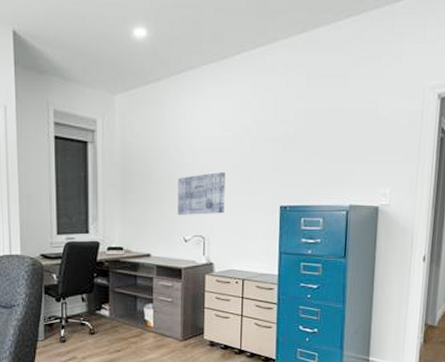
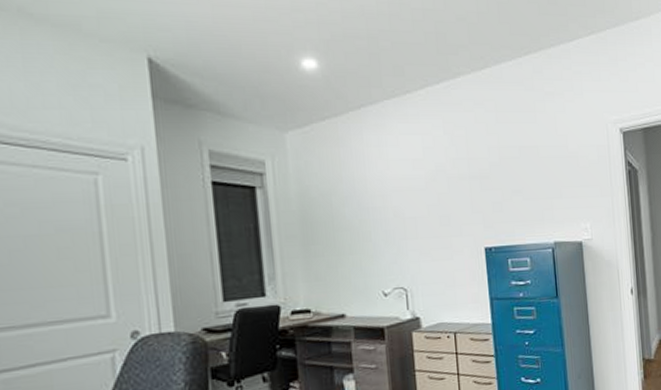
wall art: present [177,172,225,215] -> none [369,215,426,266]

